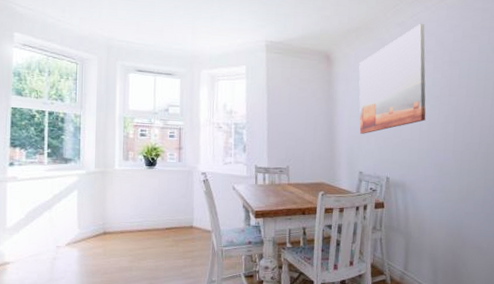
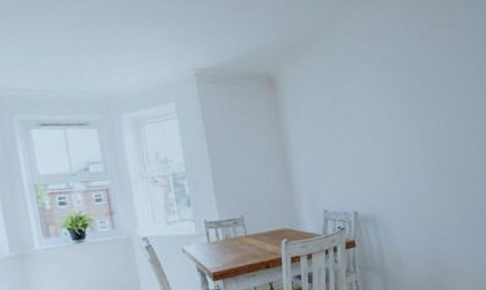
wall art: present [359,23,426,134] -> none [308,27,390,167]

